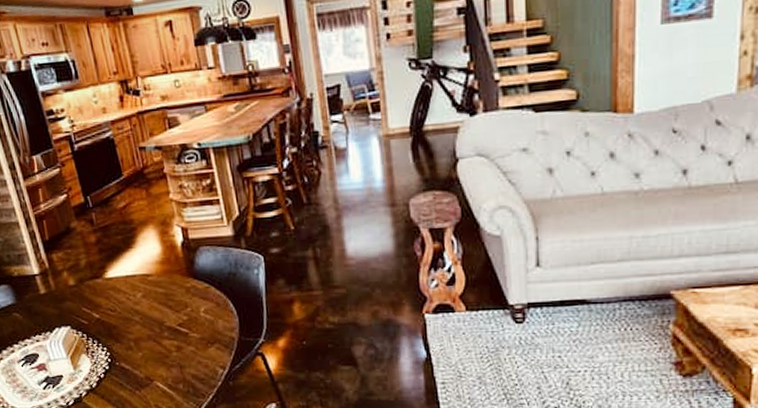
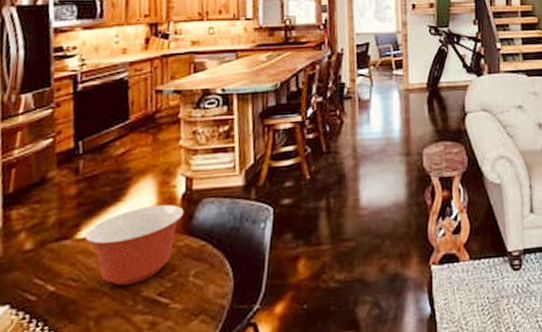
mixing bowl: none [110,252,186,317] -> present [84,205,184,286]

